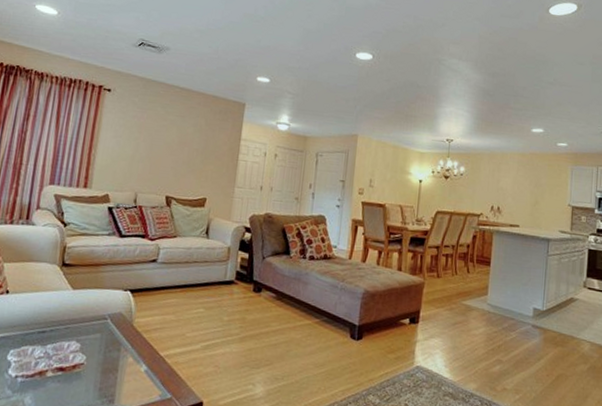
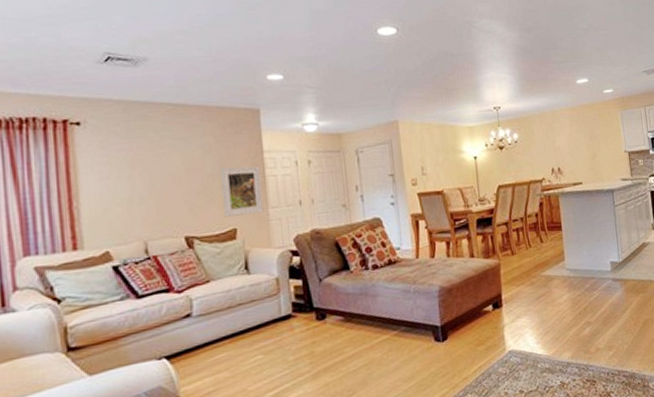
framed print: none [199,145,235,190] -> present [220,166,264,217]

